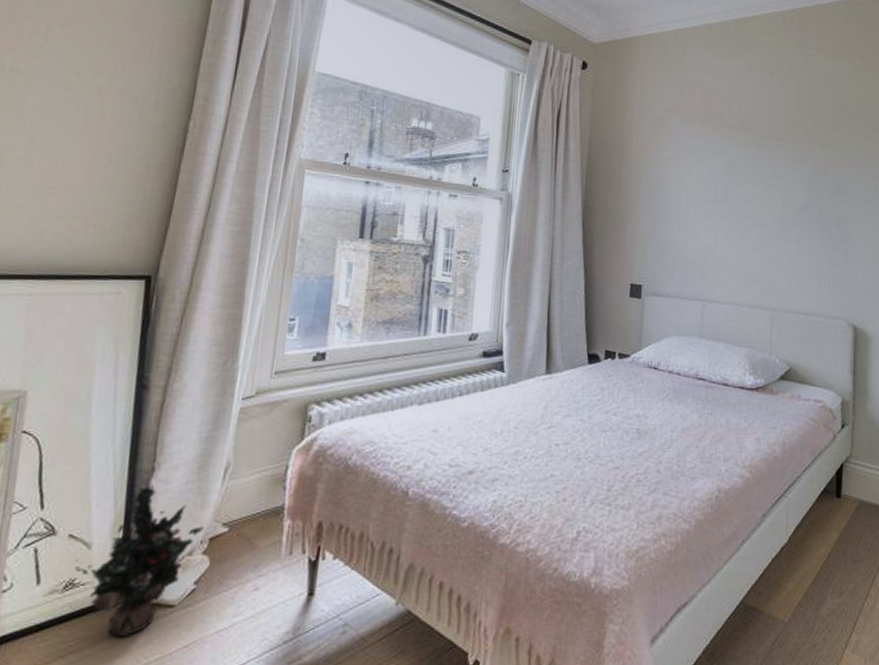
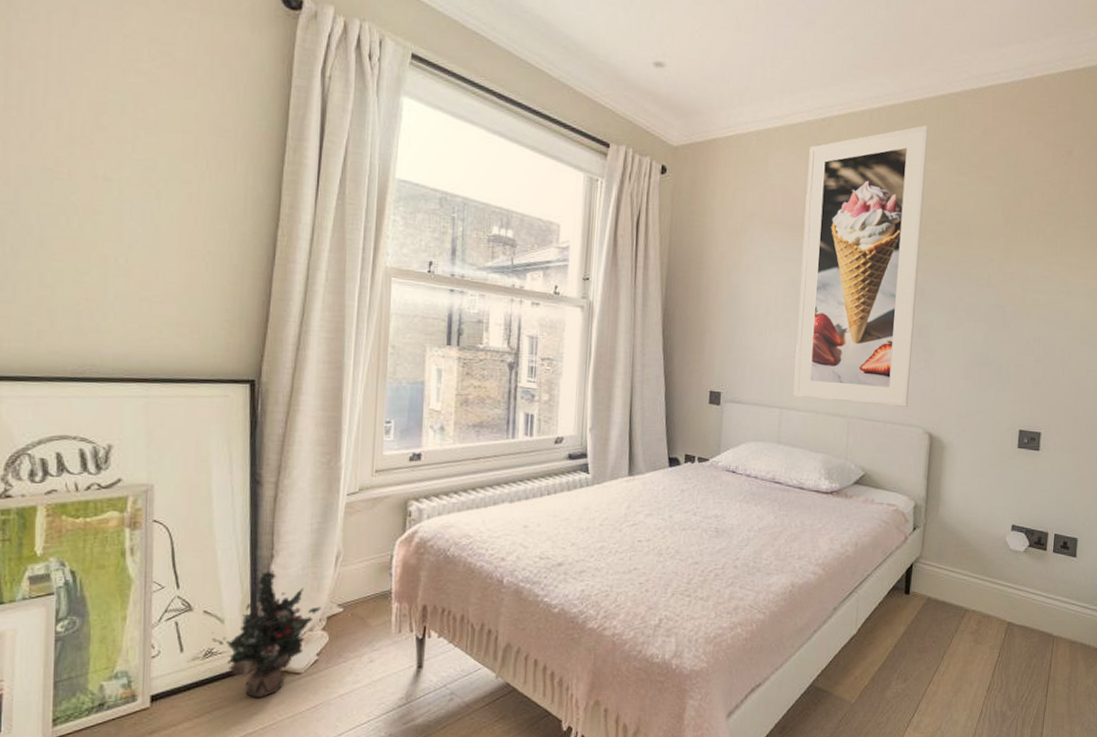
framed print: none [715,26,839,299] -> present [793,125,928,407]

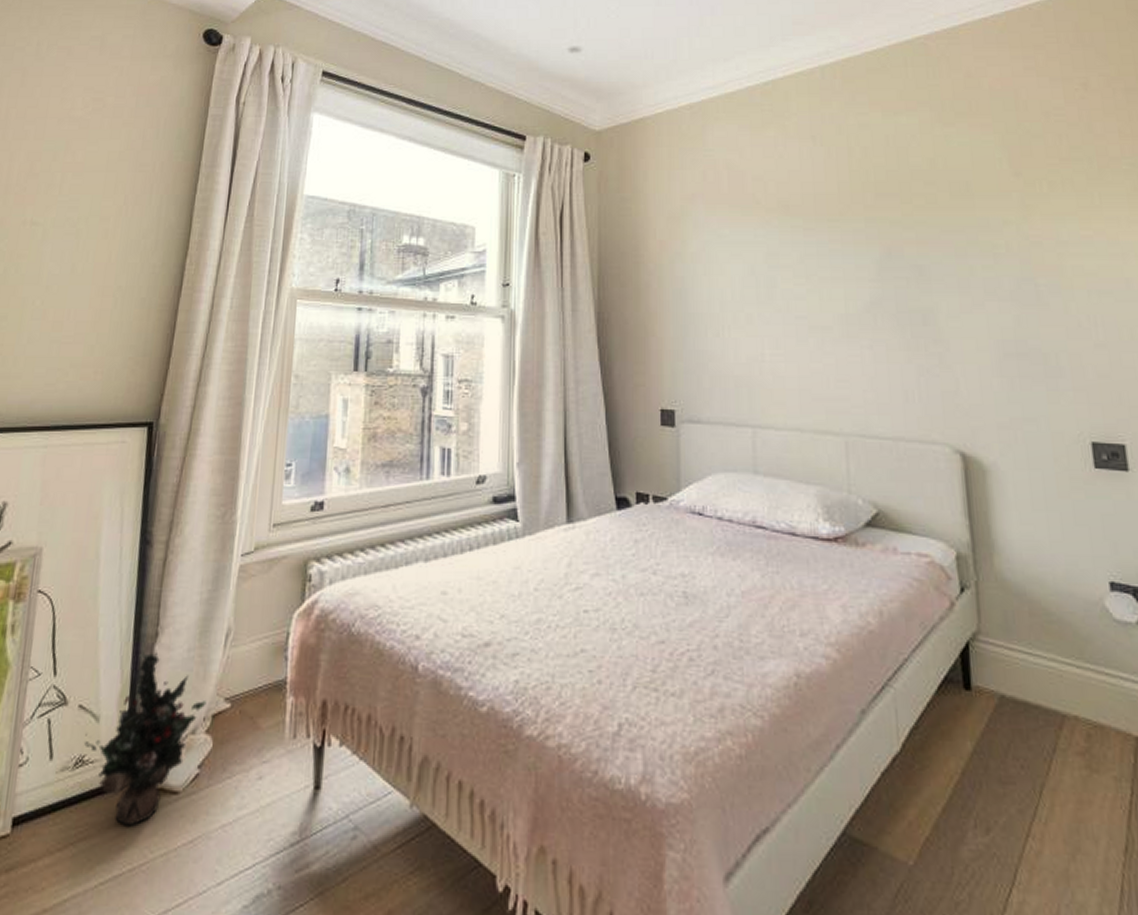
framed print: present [793,125,928,407] -> none [754,76,925,418]

